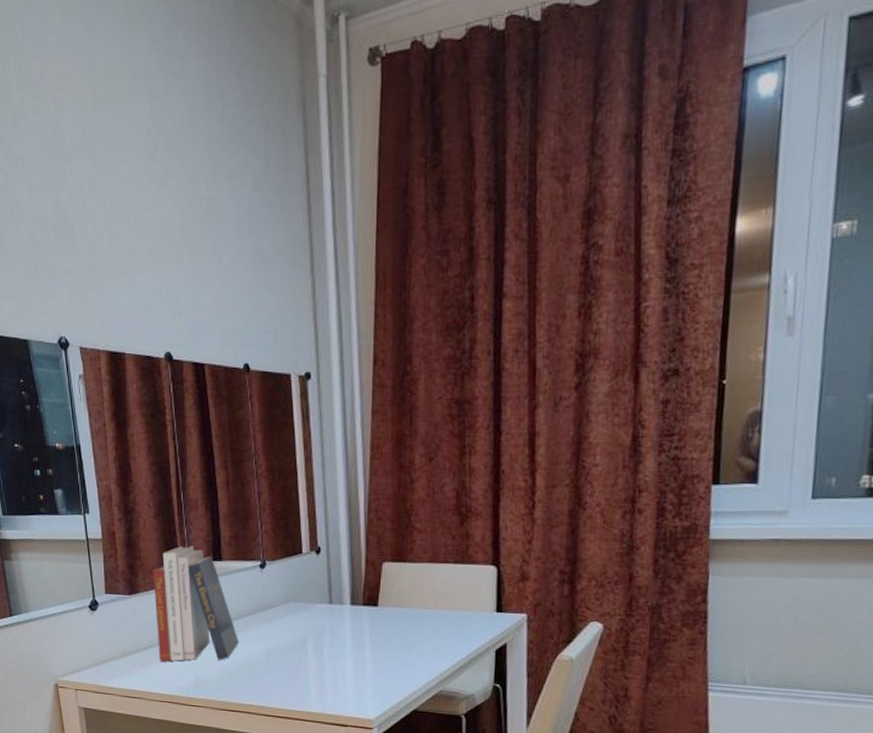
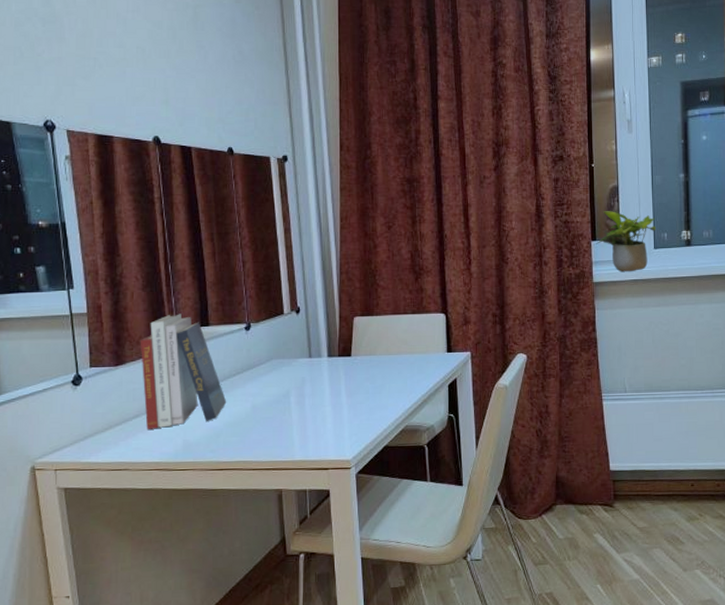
potted plant: none [718,443,818,529] -> present [596,210,656,273]

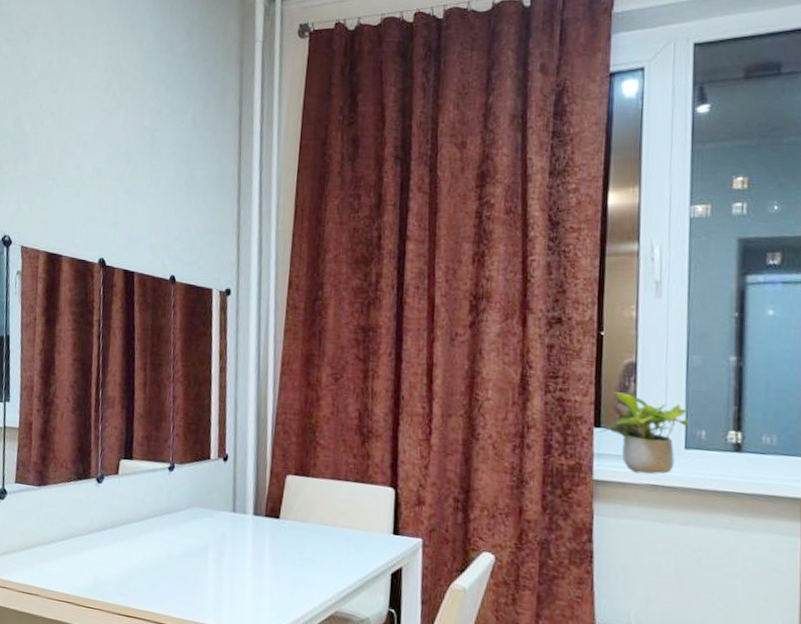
books: present [141,314,227,429] -> none [60,442,142,562]

